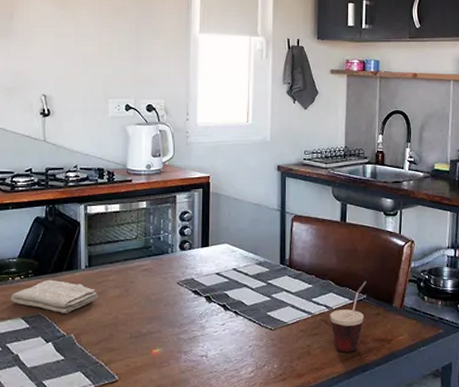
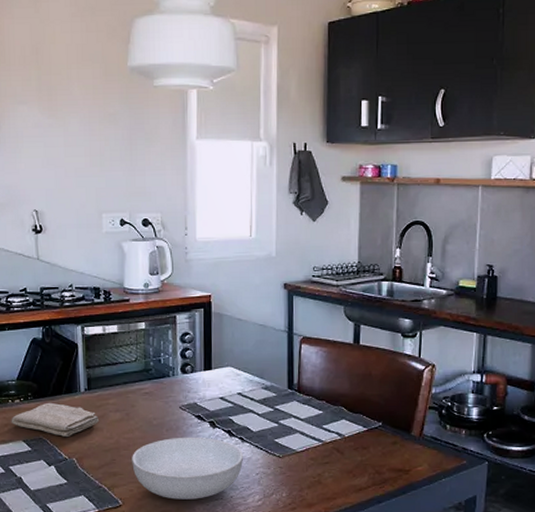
serving bowl: none [129,311,238,373] -> present [132,436,244,500]
cup: present [330,281,367,352] -> none [342,407,383,482]

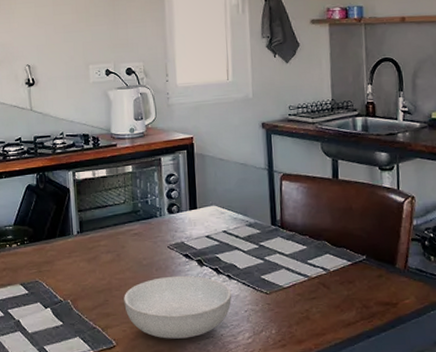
washcloth: present [11,402,100,438] -> none [9,246,92,280]

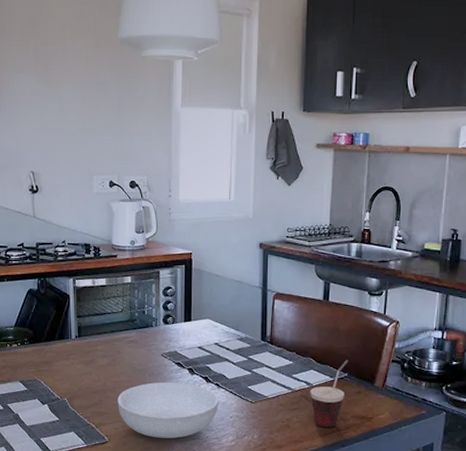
cup: none [328,240,366,317] -> present [310,359,349,428]

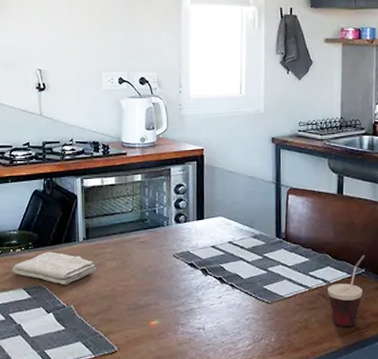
washcloth: none [9,347,89,380] -> present [12,251,97,286]
serving bowl: present [117,381,219,438] -> none [127,284,235,345]

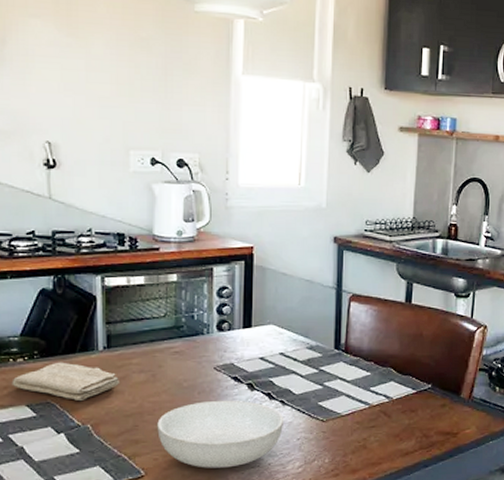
serving bowl: none [127,284,235,345] -> present [157,400,285,468]
cup: present [328,254,365,327] -> none [390,369,433,446]

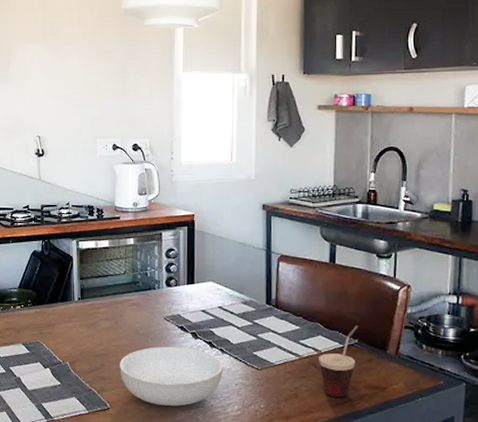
washcloth: present [12,362,121,402] -> none [12,309,91,343]
cup: none [390,369,433,446] -> present [319,325,358,398]

